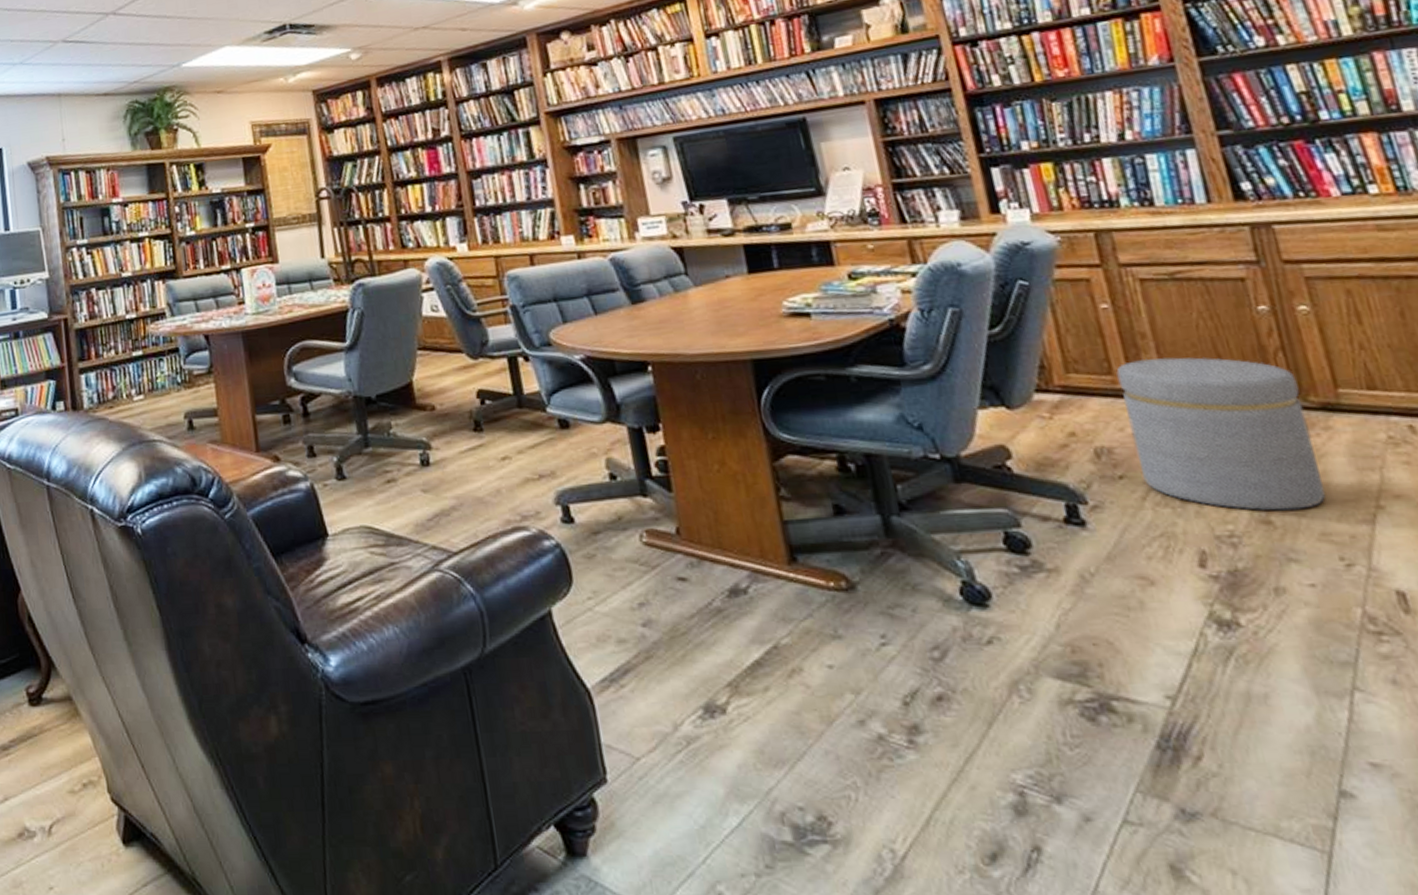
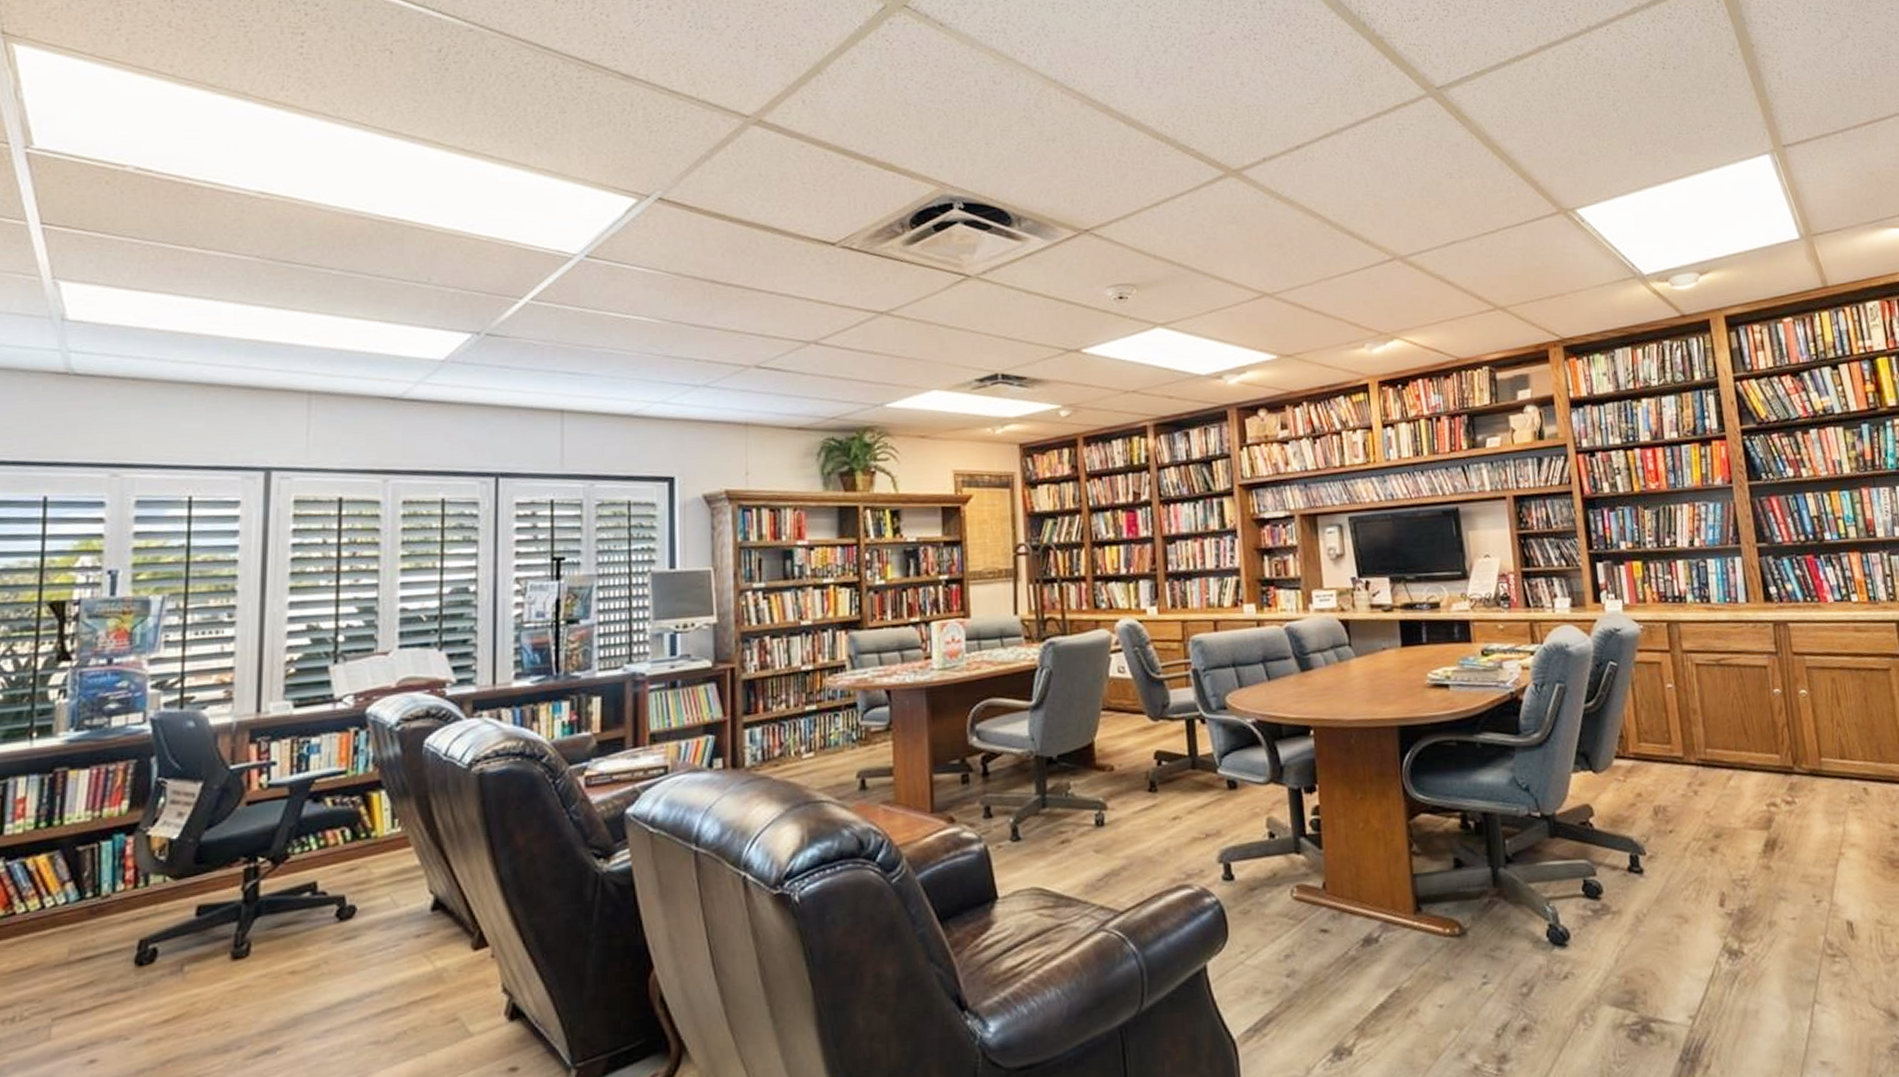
ottoman: present [1116,356,1326,511] -> none [1674,730,1808,858]

